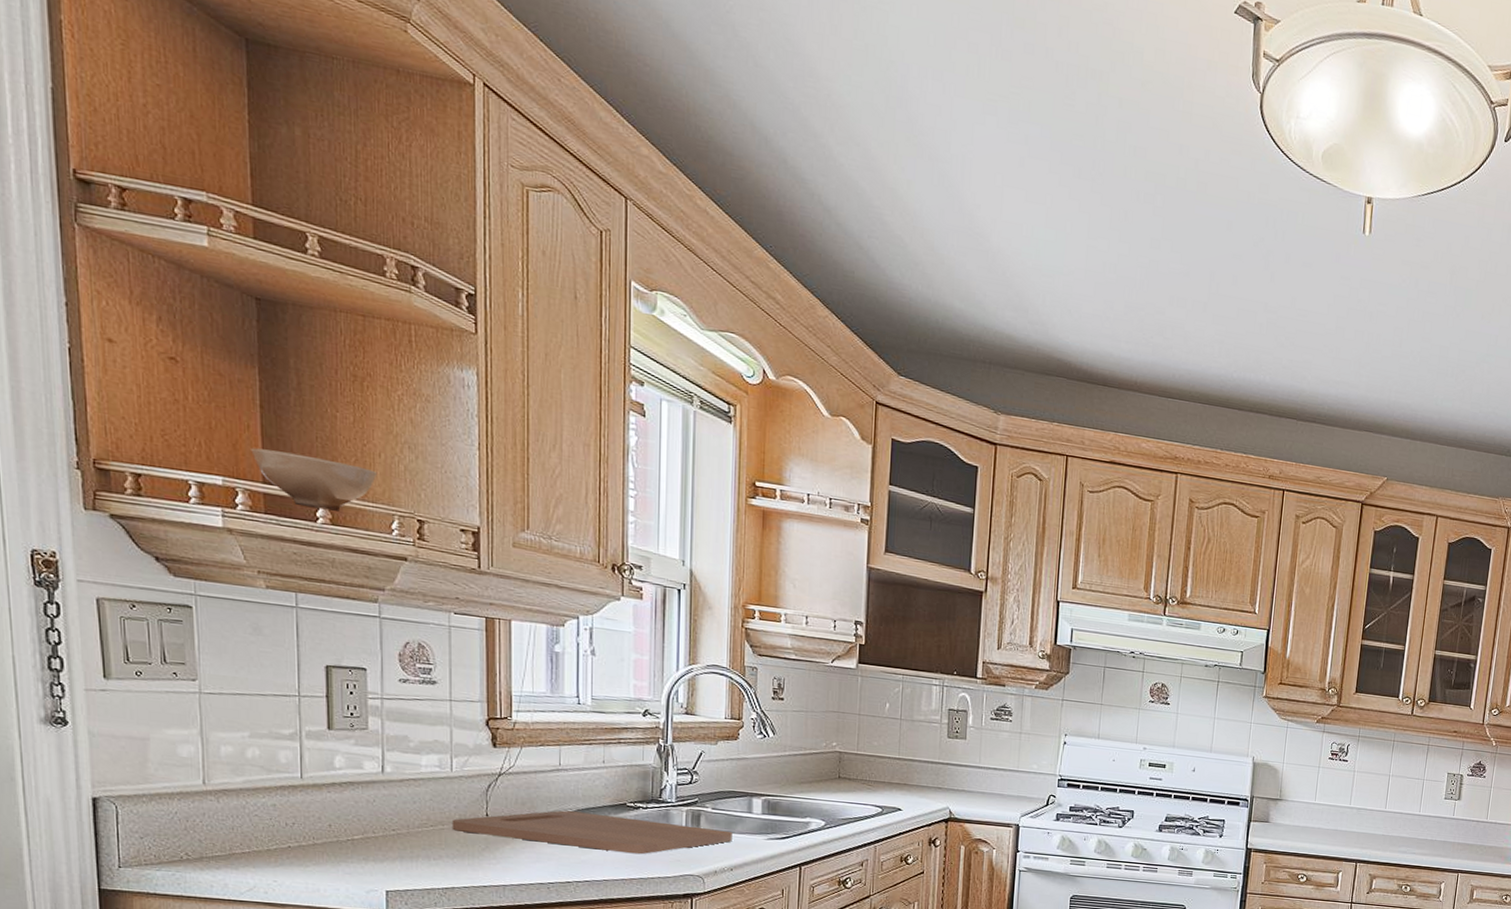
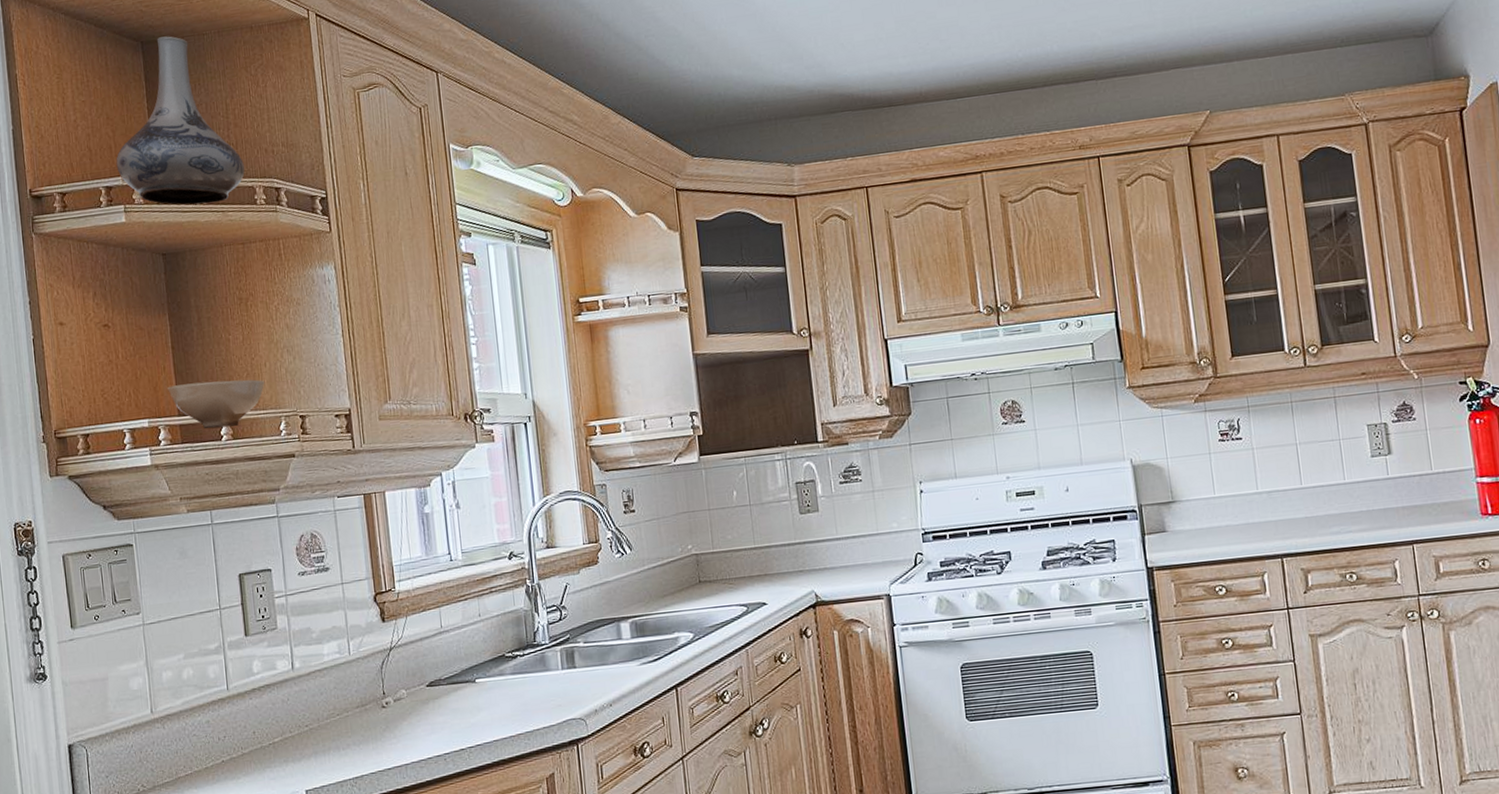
decorative vase: none [200,41,375,261] -> present [116,36,246,205]
cutting board: present [451,810,732,855] -> none [354,663,607,716]

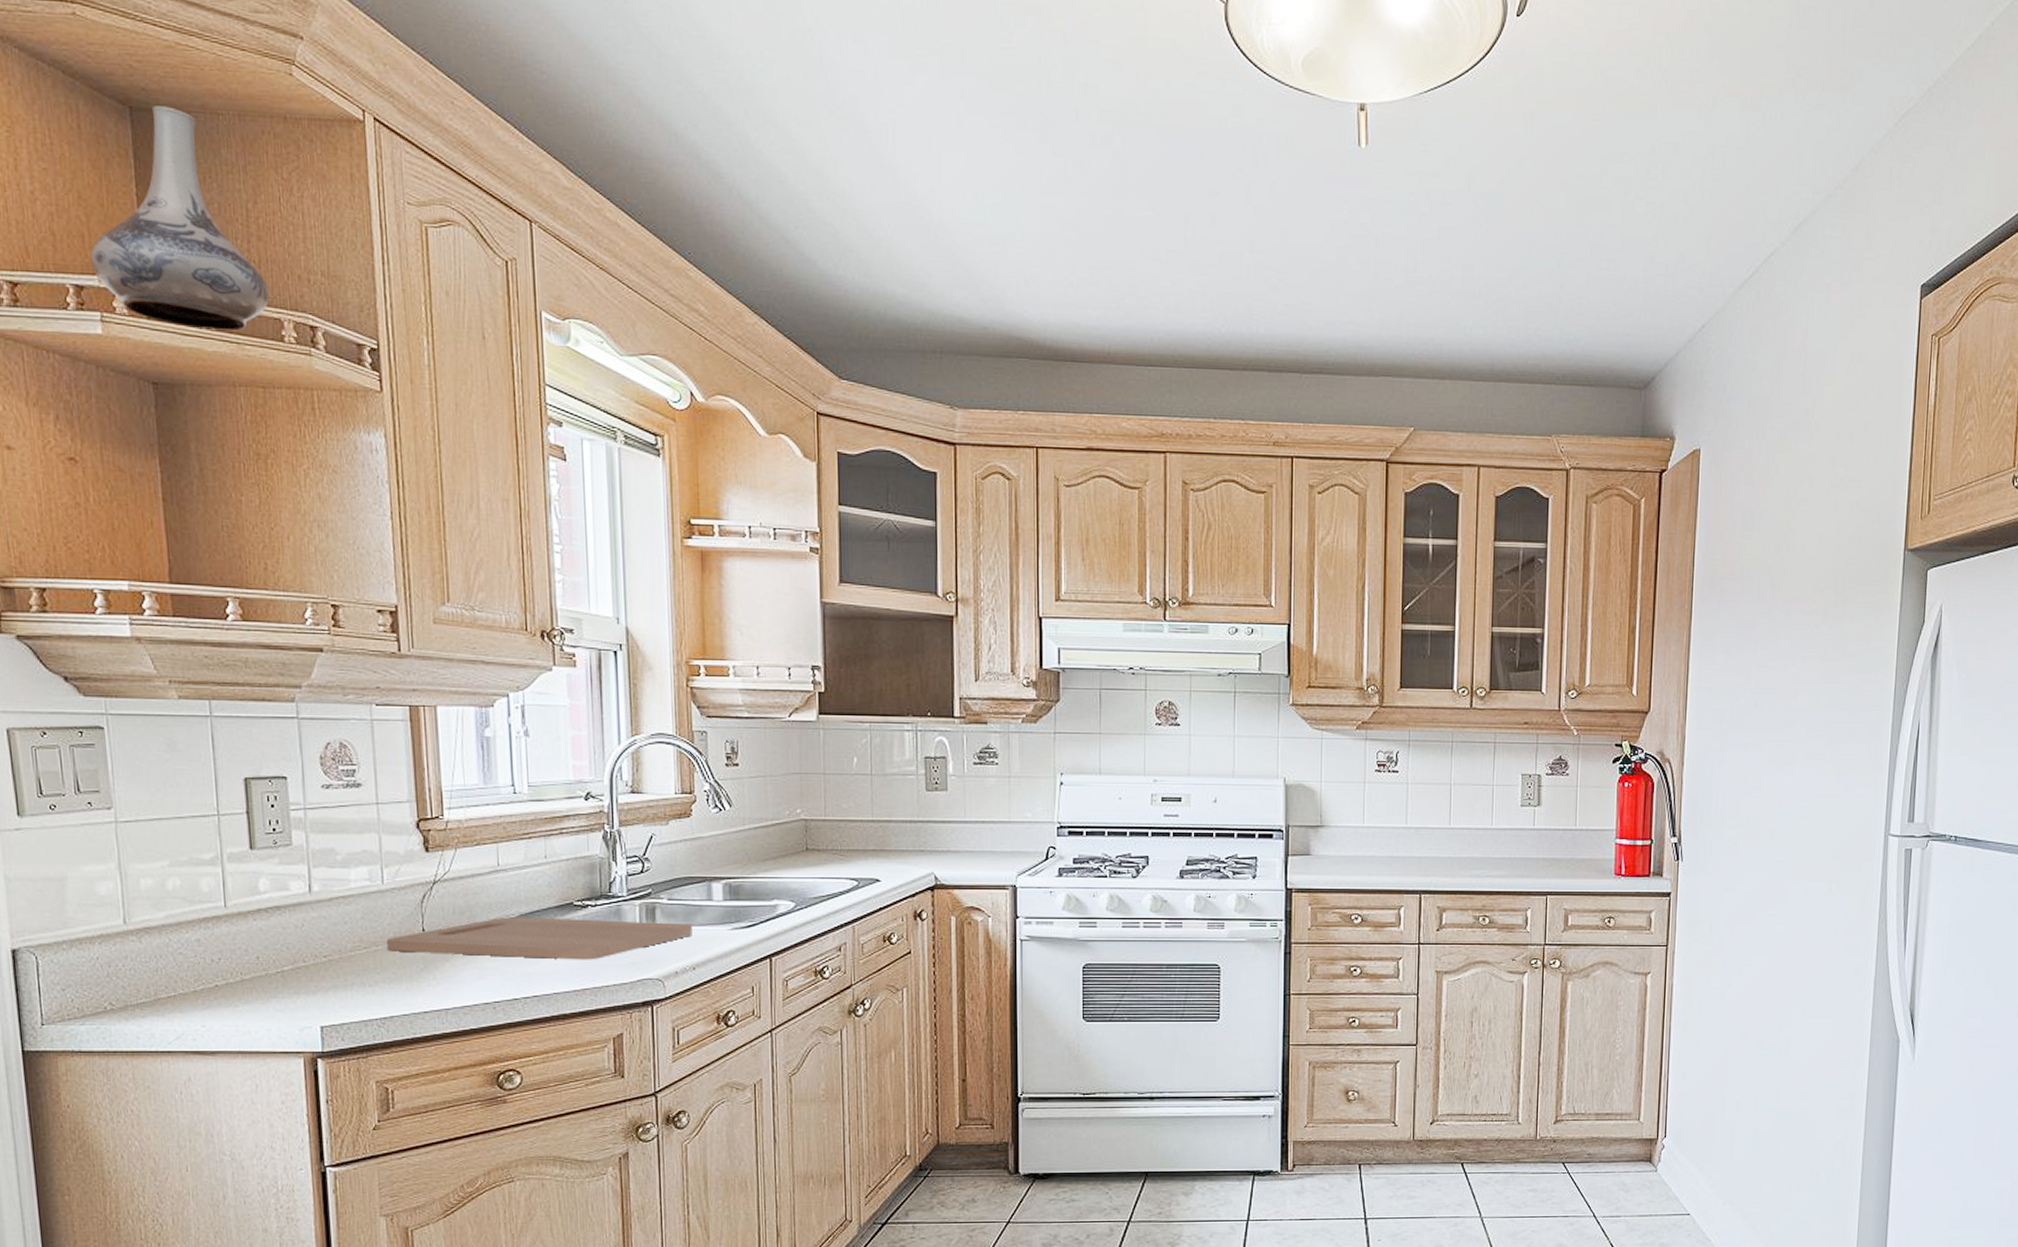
bowl: present [166,379,265,430] -> none [154,546,288,605]
cutting board: none [354,663,607,716] -> present [386,917,692,960]

